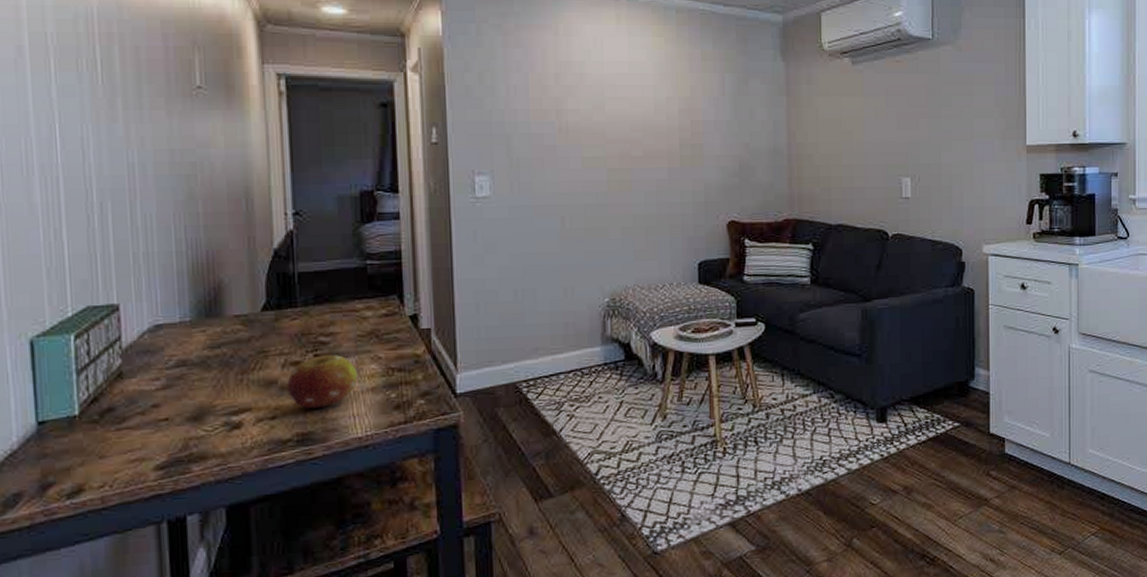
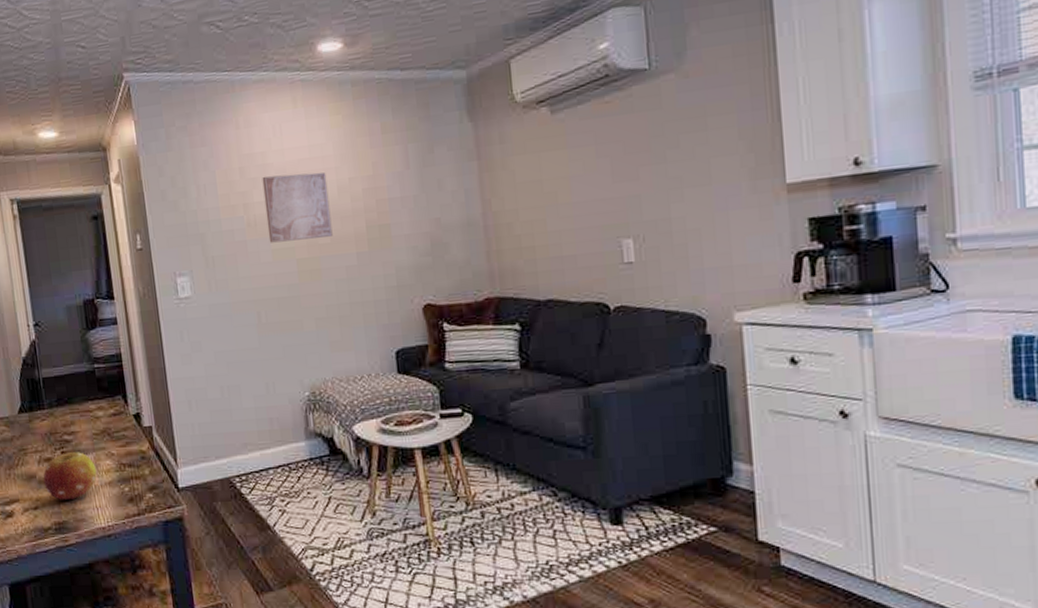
wall art: none [578,85,646,151] -> present [262,172,333,243]

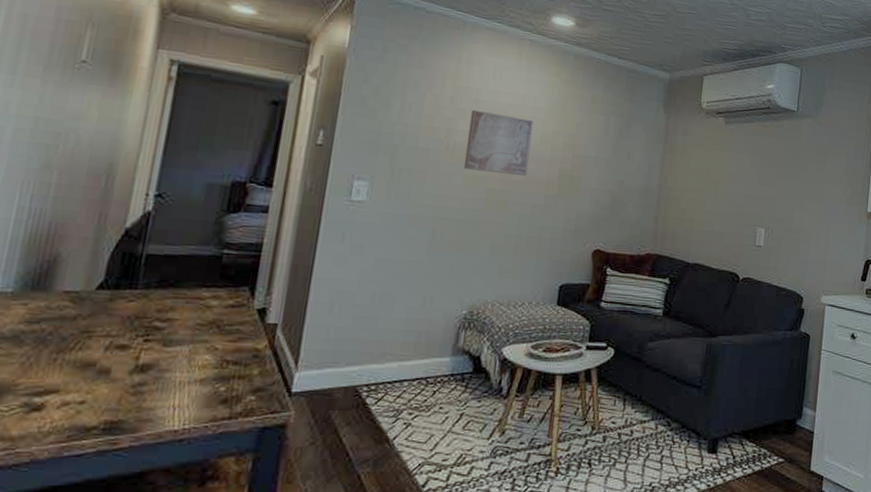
fruit: present [43,452,97,500] -> none [104,341,188,396]

